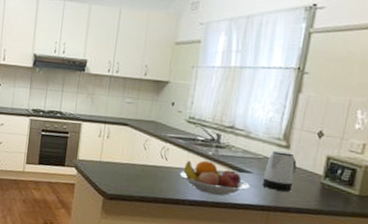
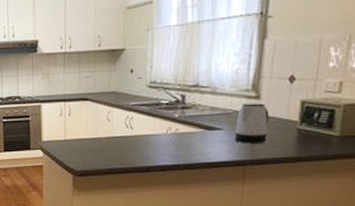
fruit bowl: present [179,160,250,196] -> none [147,123,222,156]

